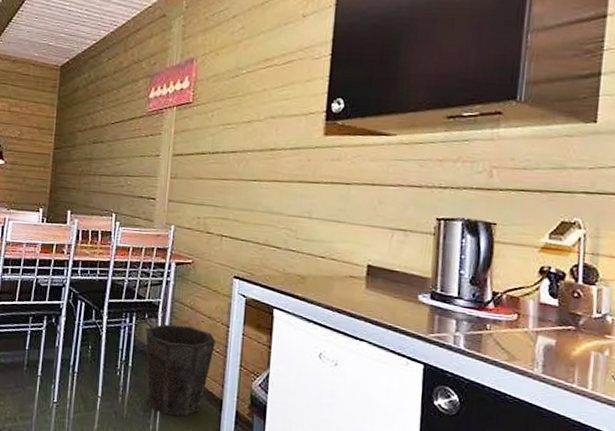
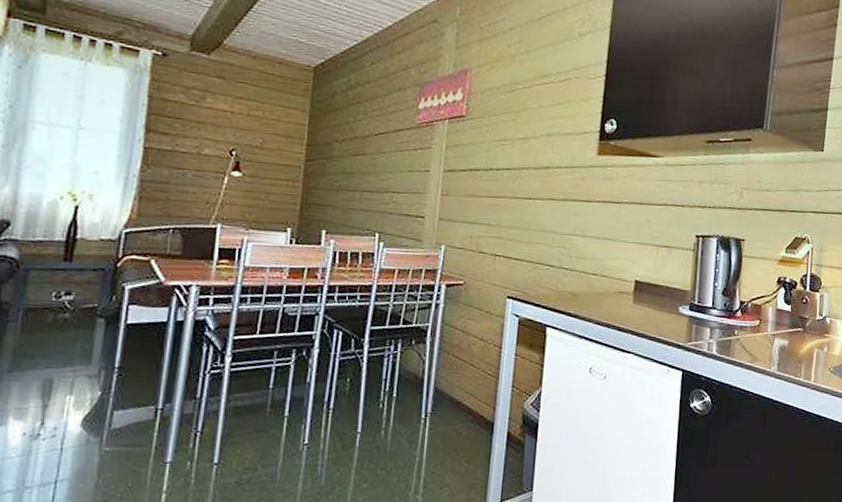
waste bin: present [145,324,215,416] -> none [412,349,487,444]

